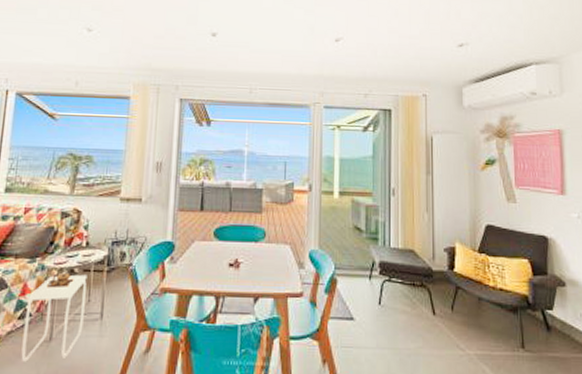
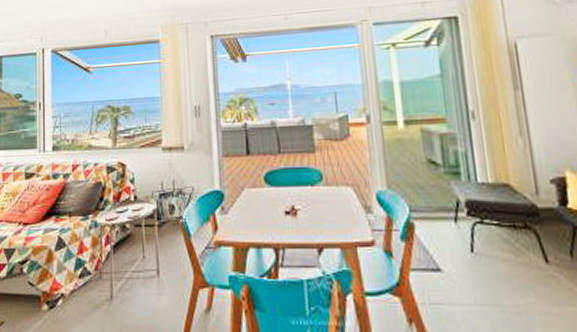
side table: present [21,274,87,362] -> none [85,230,141,321]

